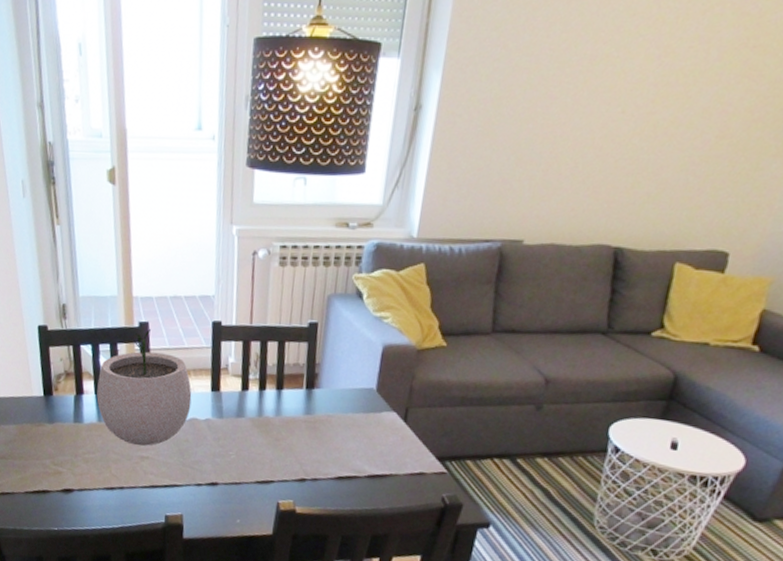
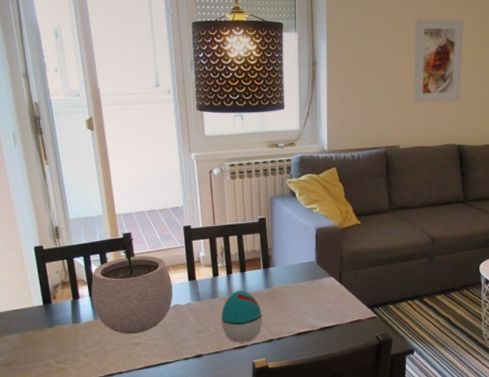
decorative egg: none [244,411,297,478] -> present [221,290,263,343]
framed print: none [558,41,670,180] -> present [413,18,464,103]

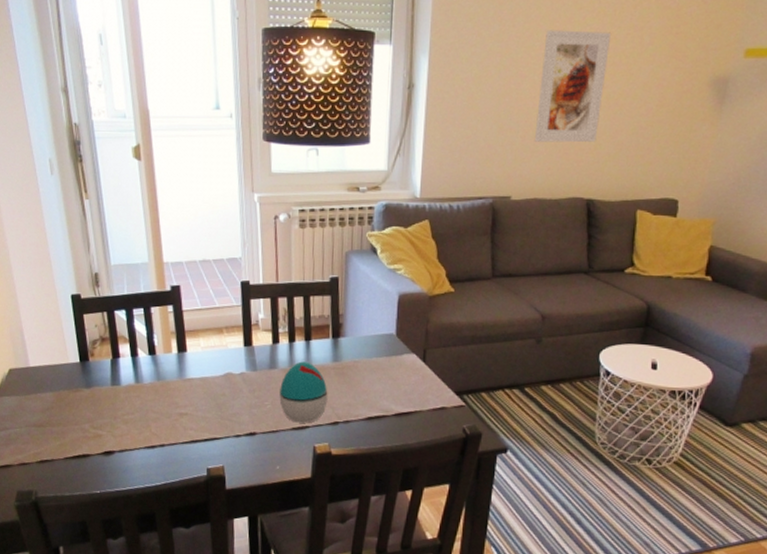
plant pot: present [91,237,173,335] -> none [133,291,226,404]

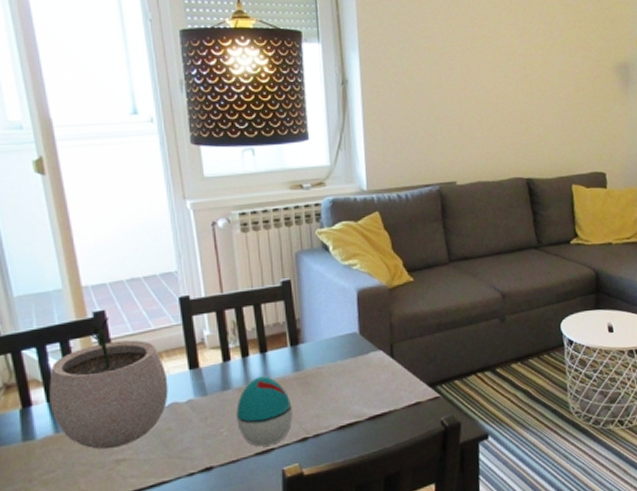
plant pot: none [133,291,226,404] -> present [49,316,168,450]
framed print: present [534,30,612,143] -> none [467,26,527,129]

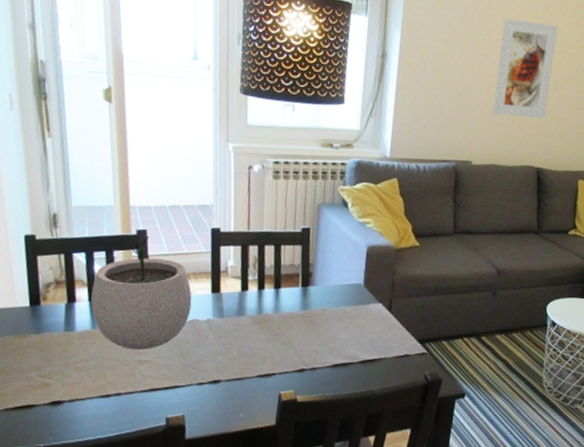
decorative egg: present [236,376,293,447] -> none [246,309,296,371]
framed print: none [467,26,527,129] -> present [492,18,559,118]

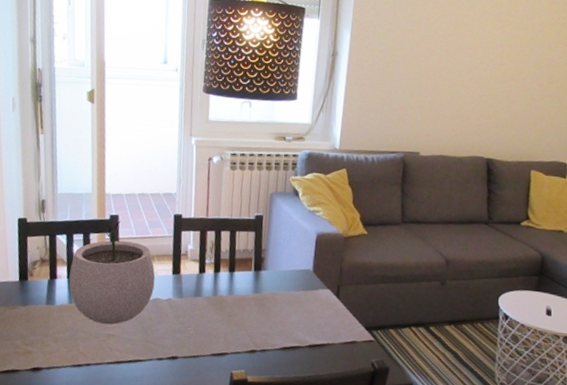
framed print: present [492,18,559,118] -> none [440,15,508,110]

